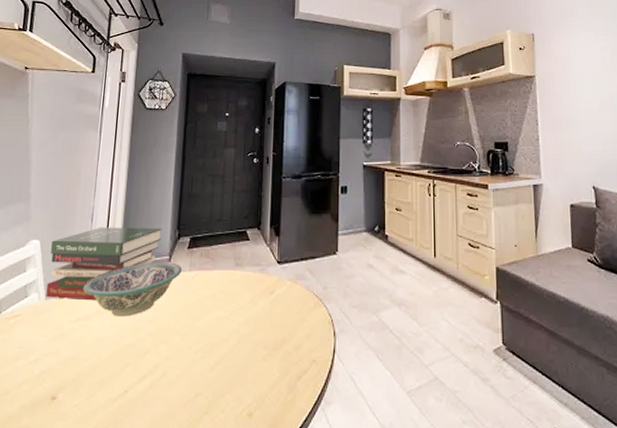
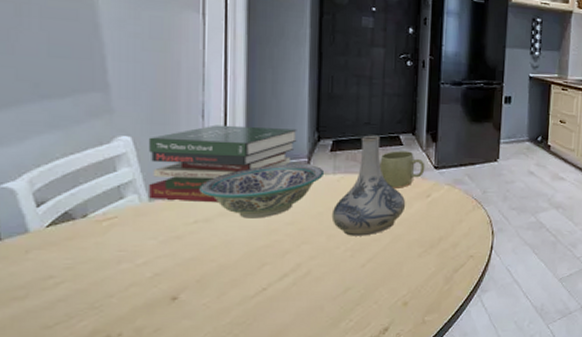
decorative vase: none [186,231,252,336] -> present [331,135,406,236]
mug: none [229,246,269,285] -> present [379,151,426,188]

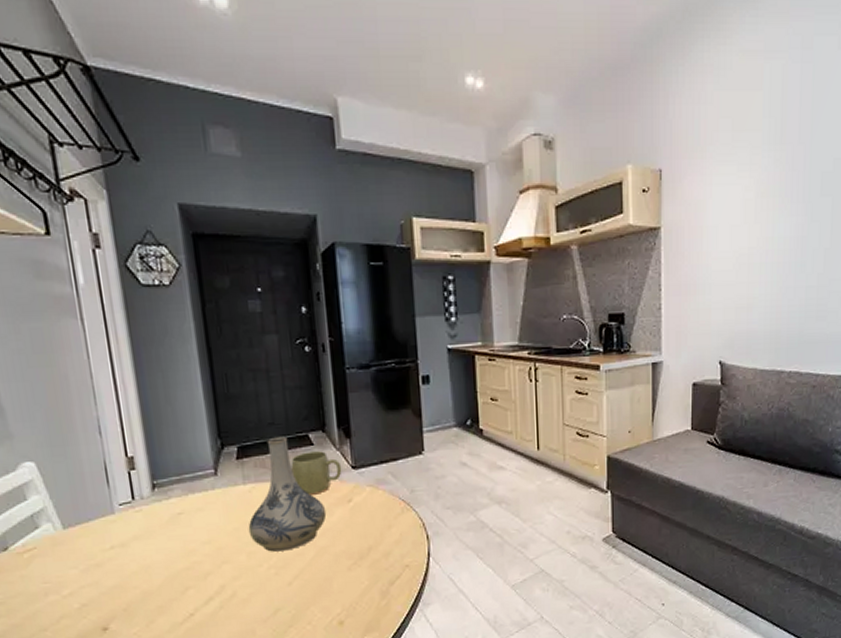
books: present [148,124,297,203] -> none [50,438,200,527]
bowl: present [199,164,325,219] -> none [109,476,235,540]

